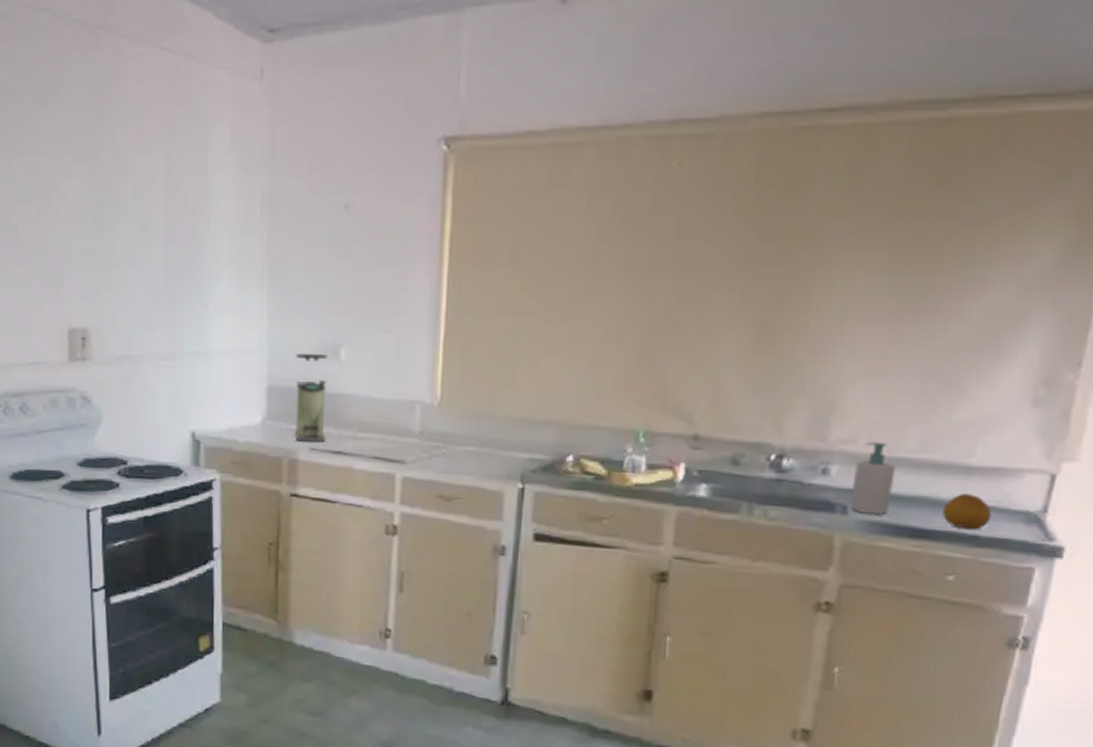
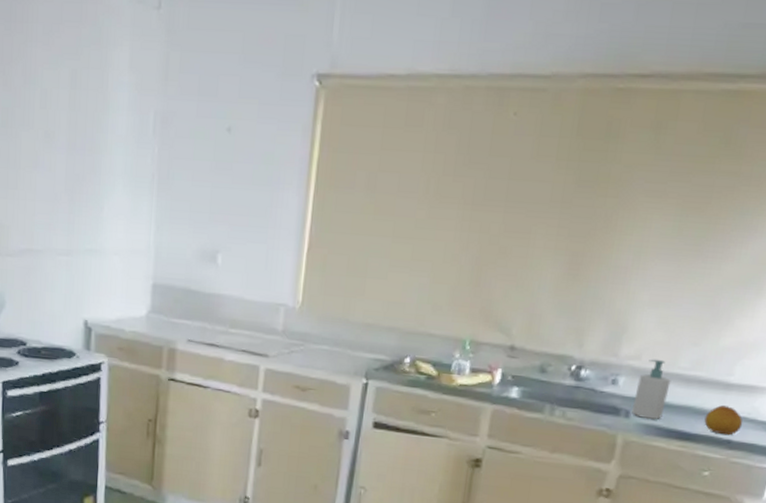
coffee grinder: present [295,354,328,443] -> none [175,257,207,335]

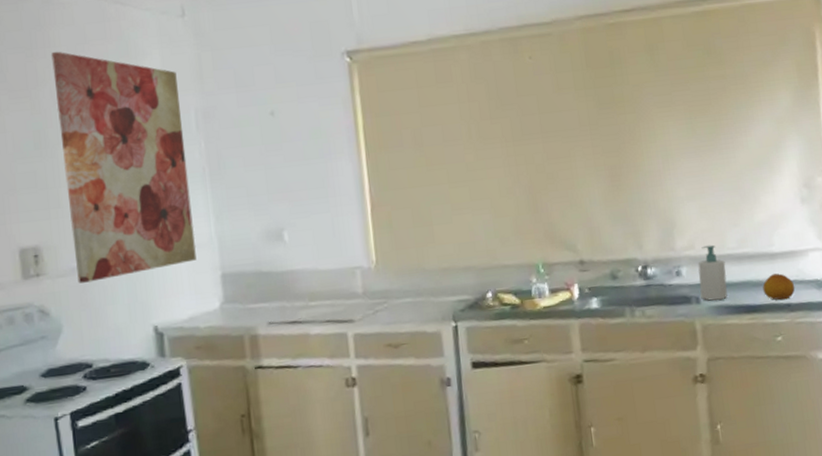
wall art: none [24,28,143,267] -> present [51,51,197,284]

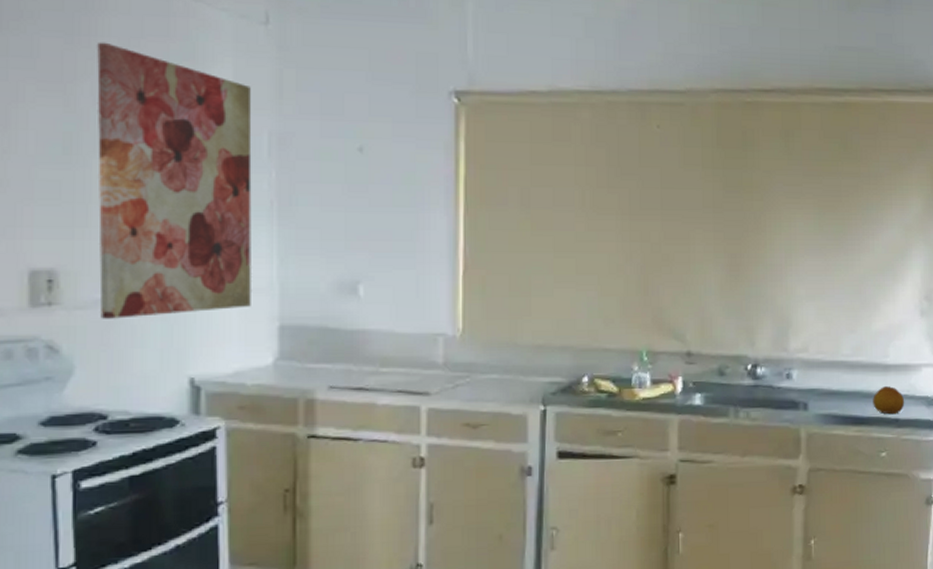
soap bottle: present [698,244,728,301] -> none [809,349,838,409]

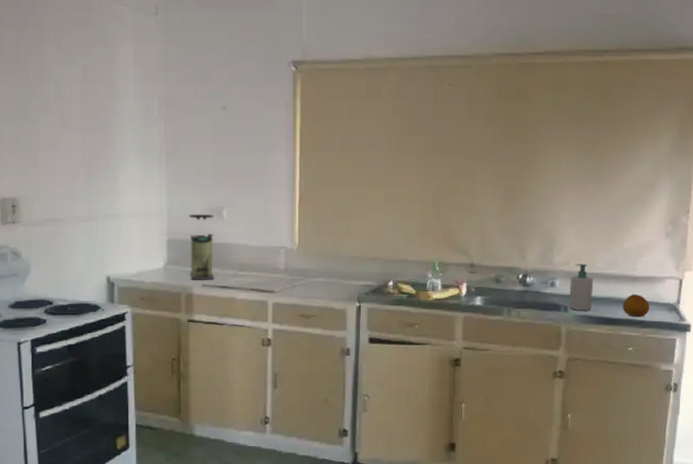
wall art: present [97,42,252,319] -> none [41,33,148,233]
coffee grinder: none [311,292,346,381] -> present [189,215,214,280]
soap bottle: none [809,349,838,409] -> present [569,263,594,311]

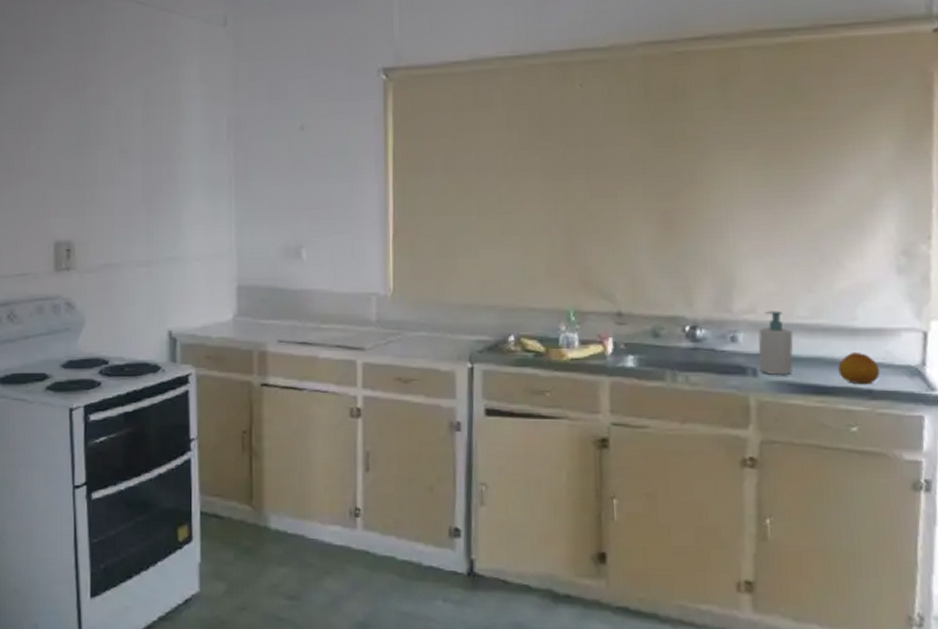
coffee grinder: present [189,215,214,280] -> none [262,255,292,335]

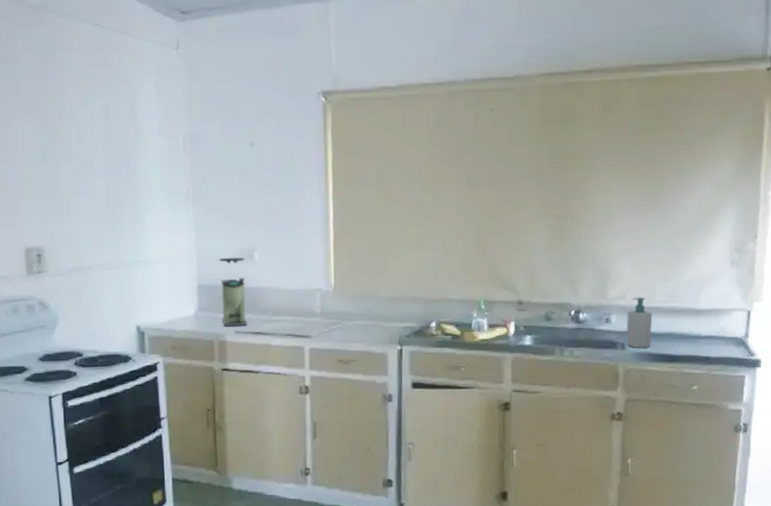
coffee grinder: none [262,255,292,335] -> present [219,258,248,327]
fruit: present [838,353,880,385] -> none [685,328,715,353]

